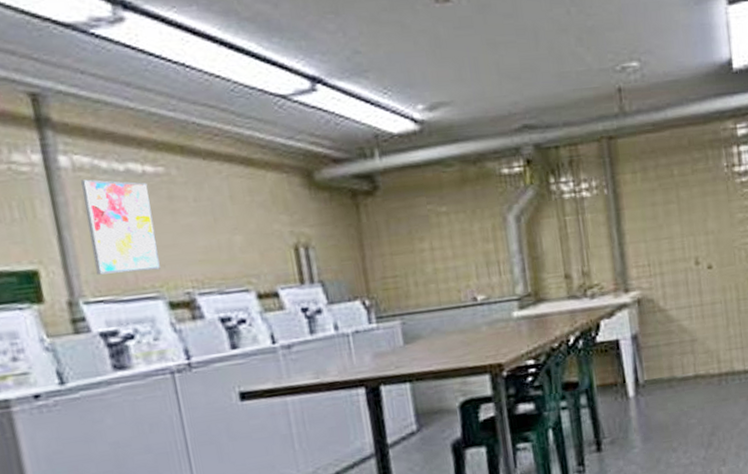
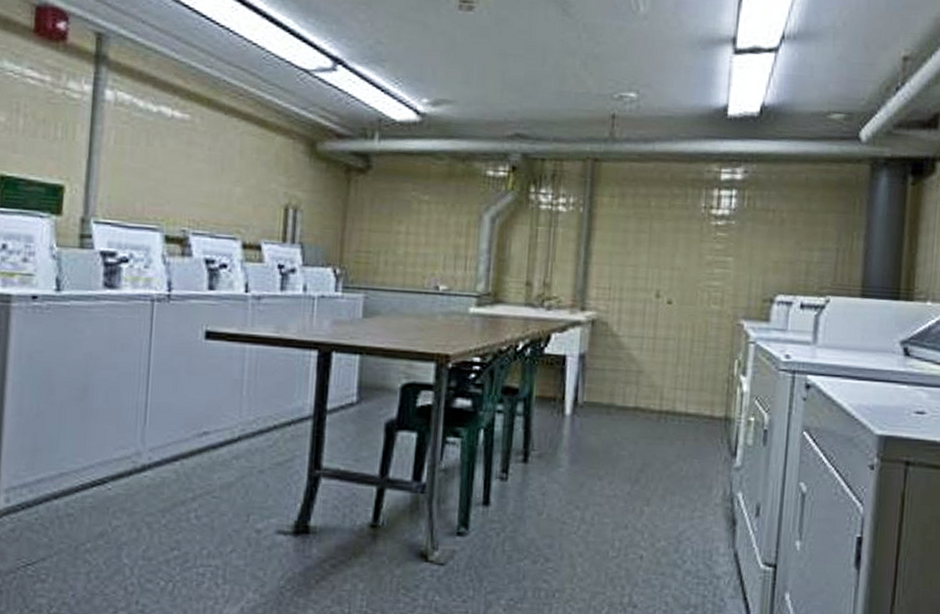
wall art: present [80,179,160,275] -> none [111,114,173,205]

